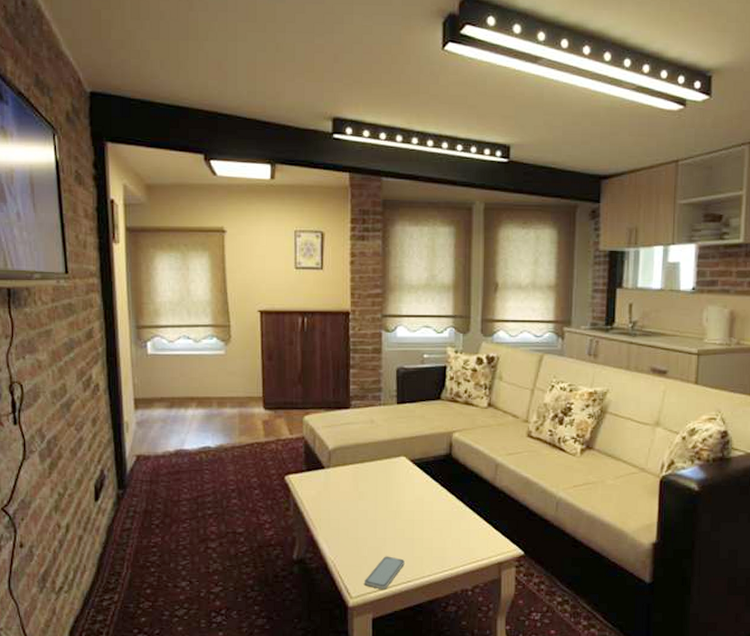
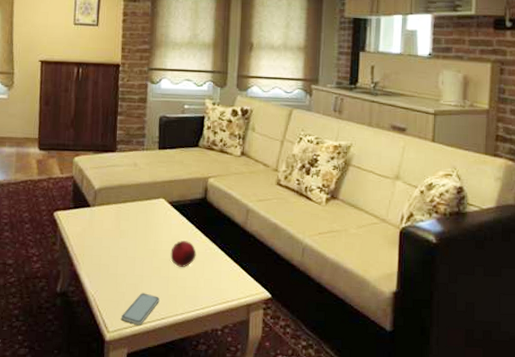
fruit: none [414,500,442,528] -> present [170,241,196,267]

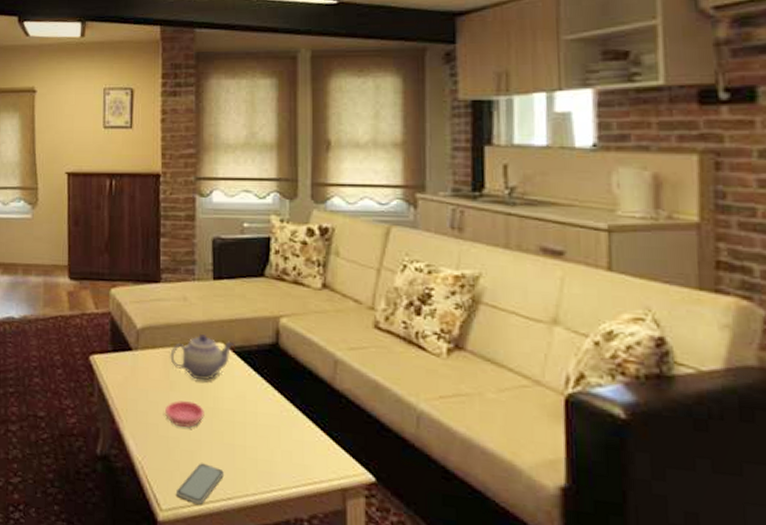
saucer: none [114,245,147,267] -> present [164,401,205,429]
teapot: none [121,193,172,229] -> present [170,334,234,381]
fruit: present [170,241,196,267] -> none [235,398,269,433]

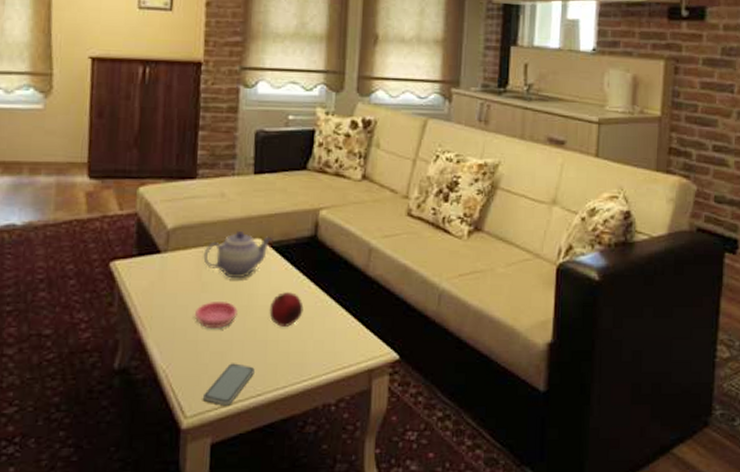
fruit: none [235,398,269,433] -> present [269,292,304,327]

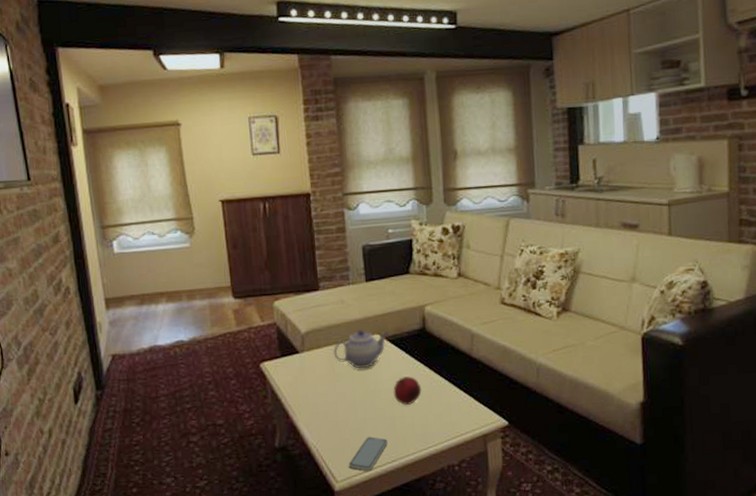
saucer: present [194,300,238,329] -> none [332,387,368,411]

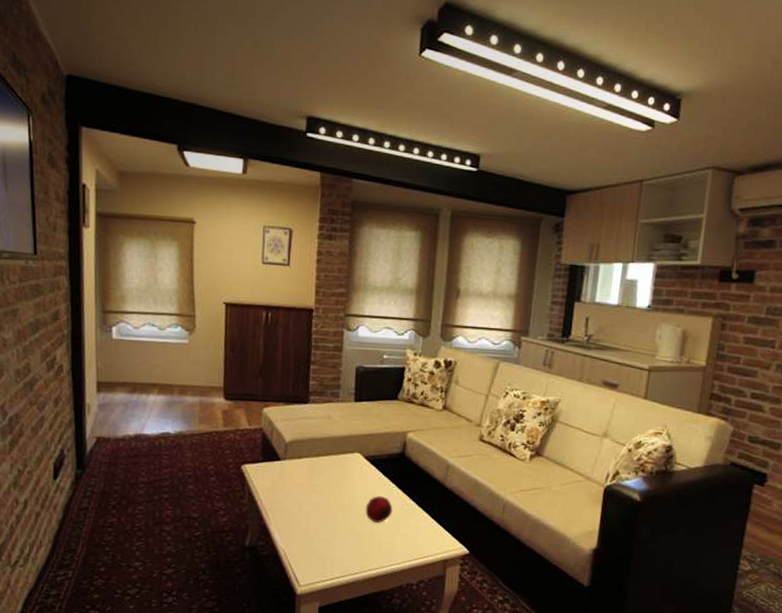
teapot: present [333,330,388,369] -> none [314,446,368,484]
smartphone: present [349,436,388,471] -> none [313,548,353,579]

